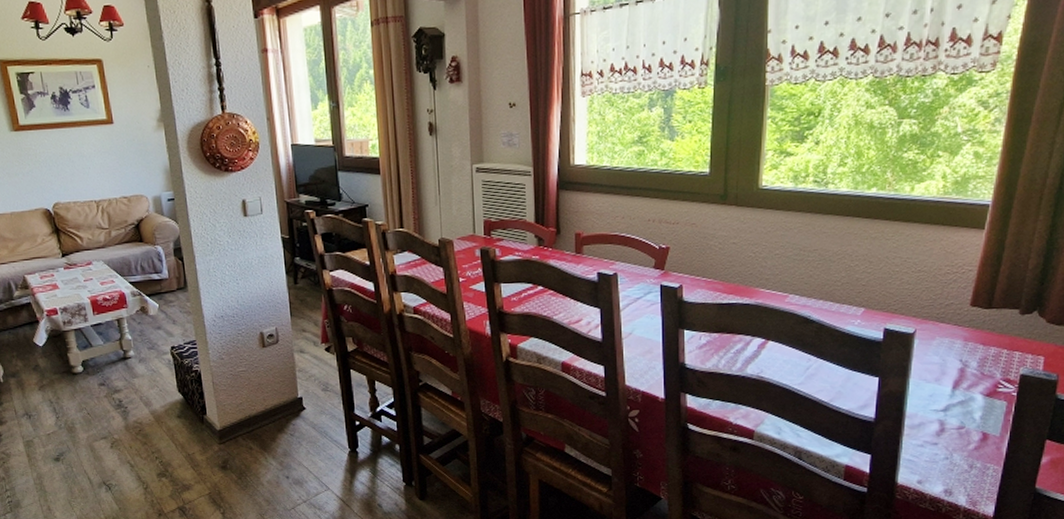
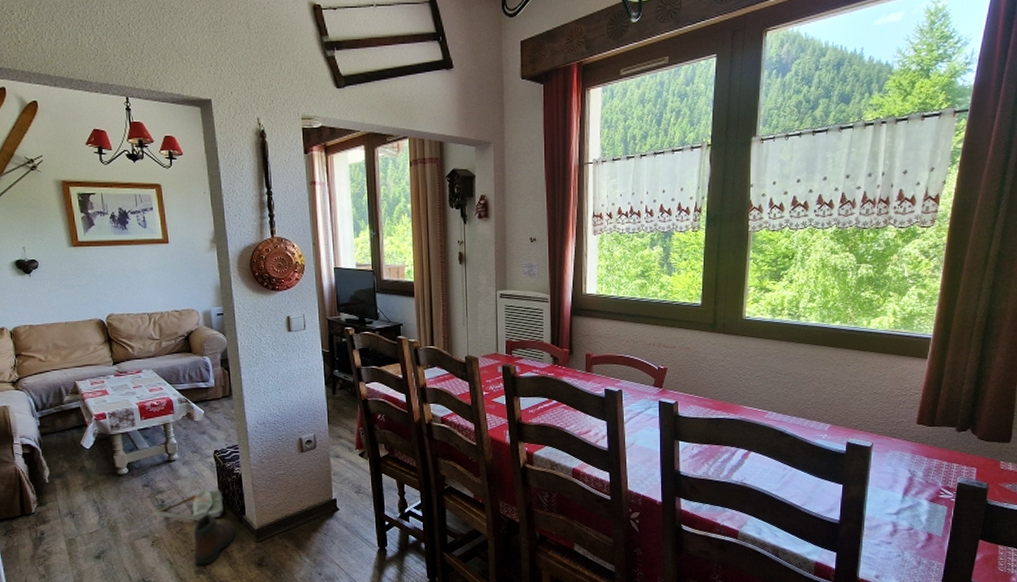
bag: none [114,386,185,422] -> present [157,488,225,521]
hiking boot: none [153,414,196,467] -> present [193,514,235,565]

